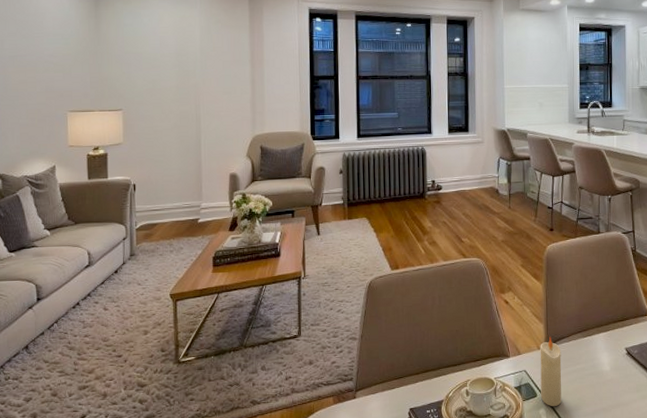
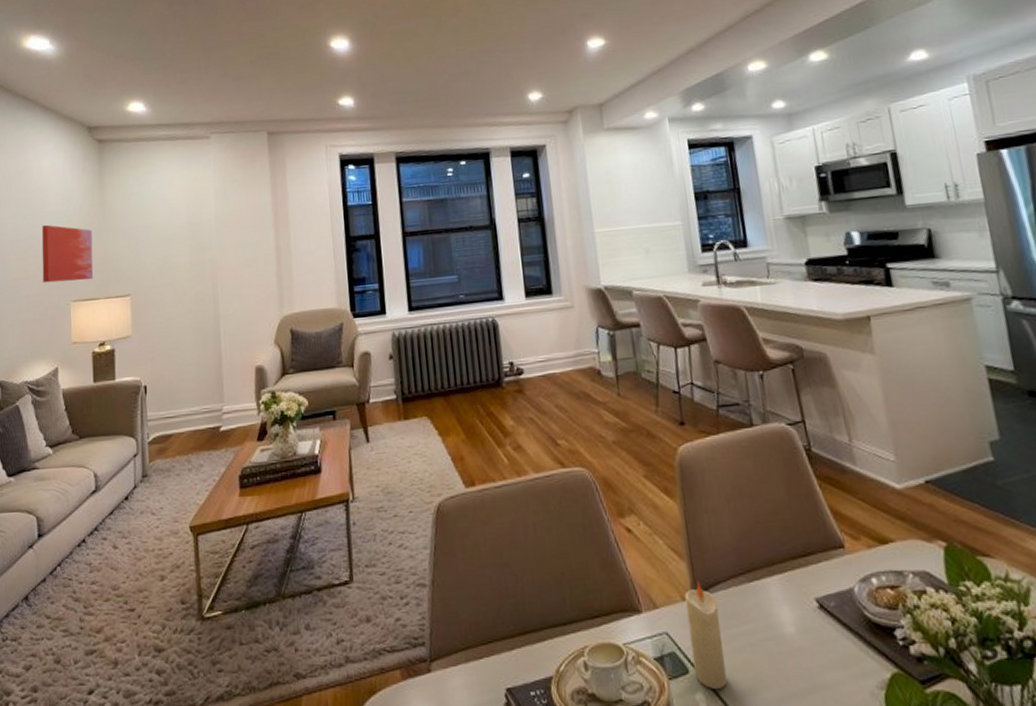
wall art: none [40,44,89,95] -> present [41,224,94,283]

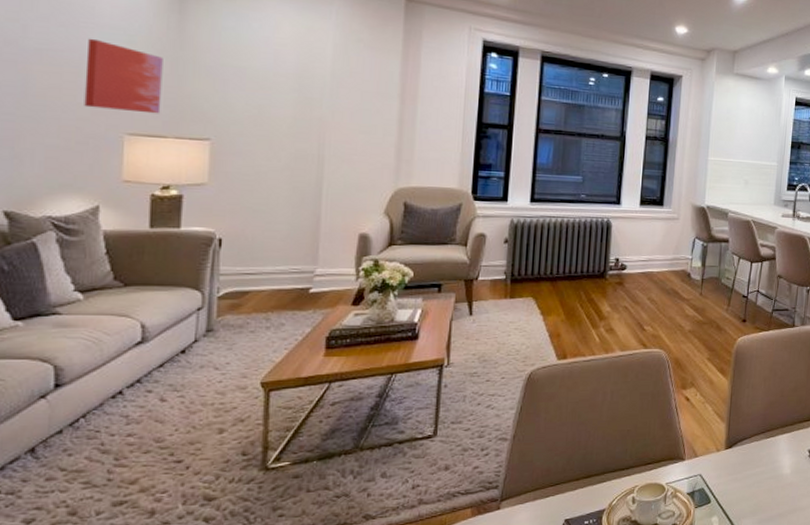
candle: present [684,581,727,690] -> none [715,438,742,514]

